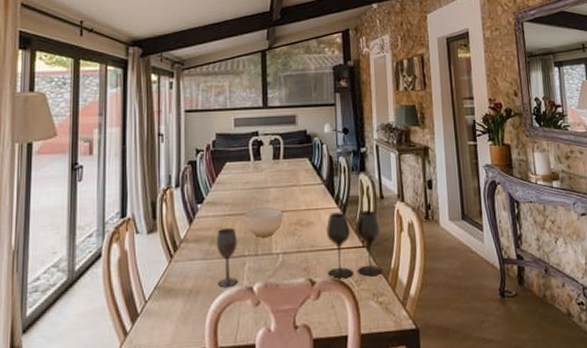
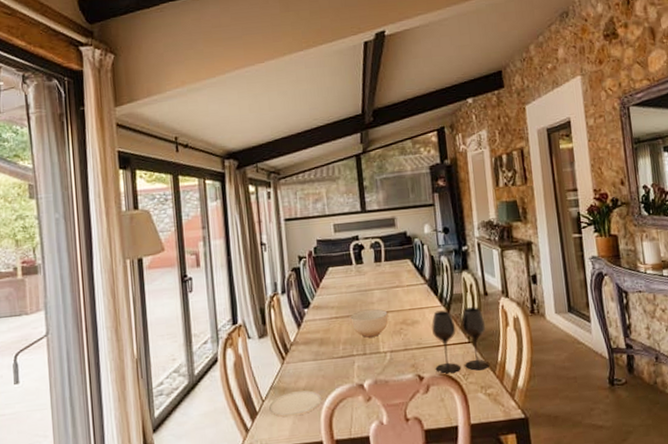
plate: none [151,292,209,321] -> present [268,390,323,418]
wine glass: present [216,227,238,288] -> none [324,329,349,386]

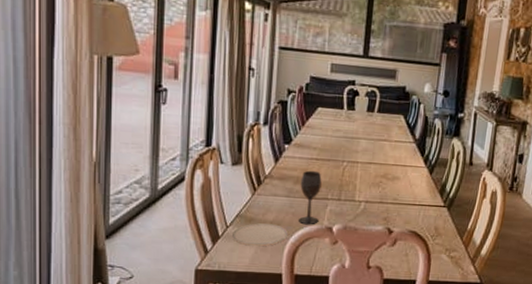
wine glass: none [324,329,349,386] -> present [299,170,322,225]
bowl: present [350,308,389,338] -> none [331,156,370,185]
wine glass: present [431,306,490,374] -> none [406,171,464,234]

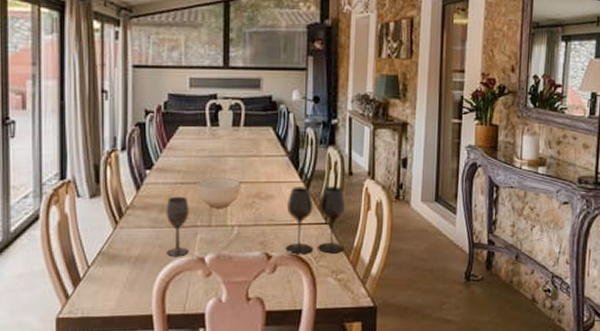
plate: present [231,223,289,247] -> none [94,259,157,287]
bowl: none [331,156,370,185] -> present [198,177,241,208]
wine glass: none [406,171,464,234] -> present [285,185,346,255]

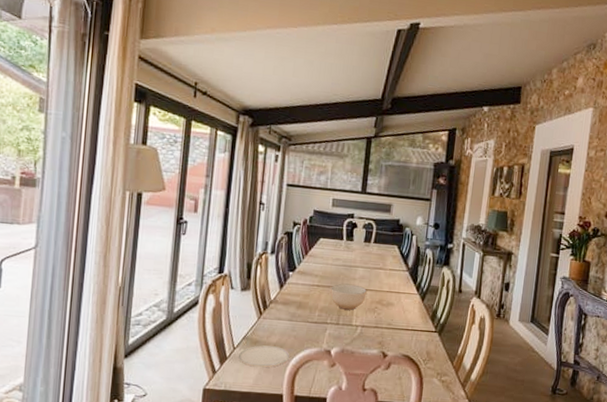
plate: none [94,259,157,287] -> present [238,345,290,368]
wine glass: present [166,196,189,257] -> none [300,296,322,348]
wine glass: present [285,185,346,255] -> none [399,298,454,359]

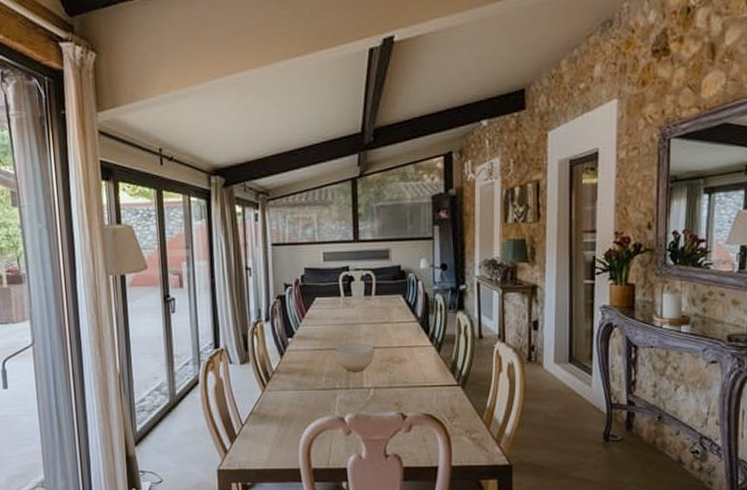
plate: present [238,345,290,368] -> none [247,419,302,443]

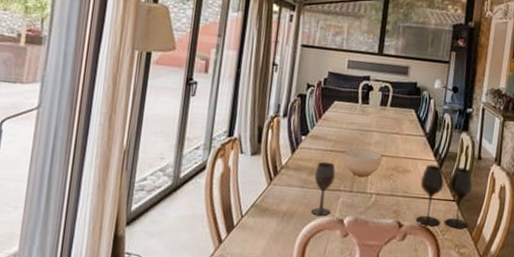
wine glass: none [307,361,330,417] -> present [311,161,336,217]
wine glass: none [419,348,478,415] -> present [416,164,473,230]

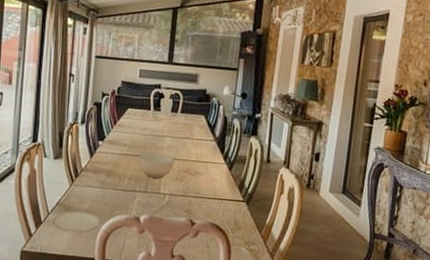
plate: none [245,213,301,238] -> present [52,211,101,233]
wine glass: present [311,161,336,217] -> none [110,164,131,215]
wine glass: present [416,164,473,230] -> none [207,167,262,228]

